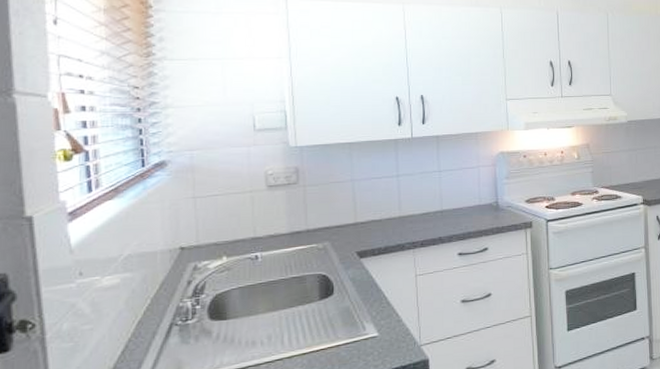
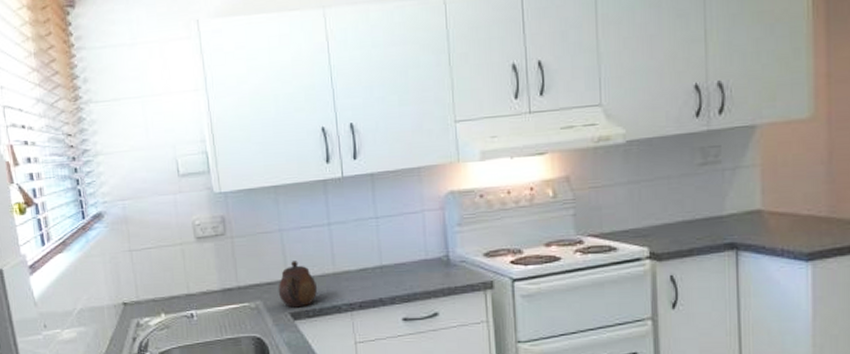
teapot: none [346,206,383,248] -> present [278,261,317,308]

